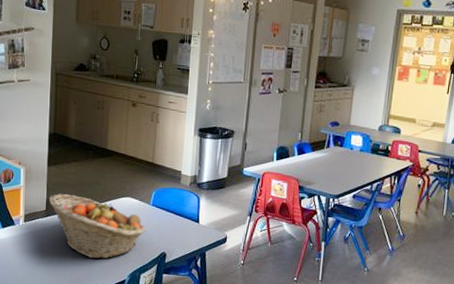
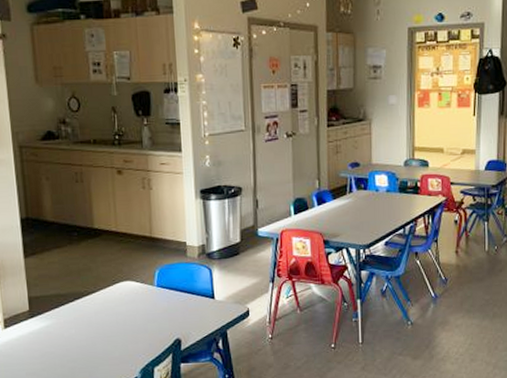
fruit basket: present [49,194,146,259] -> none [31,287,154,358]

